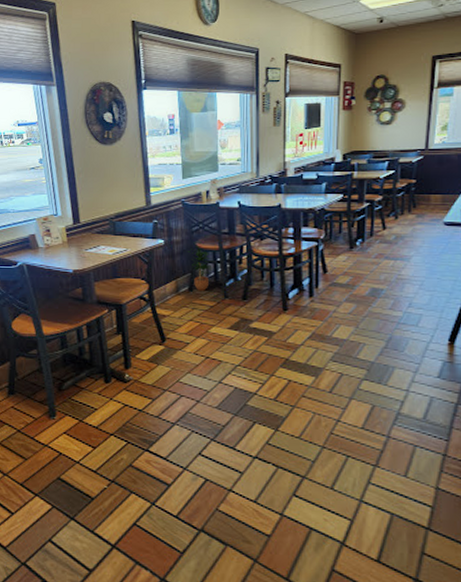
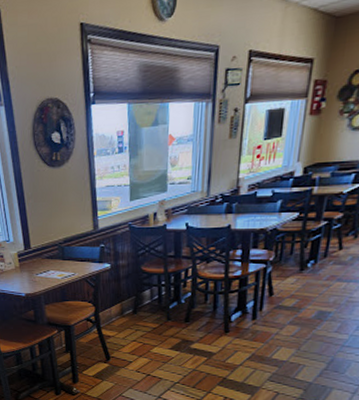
potted plant: present [187,246,212,291] -> none [132,270,156,313]

